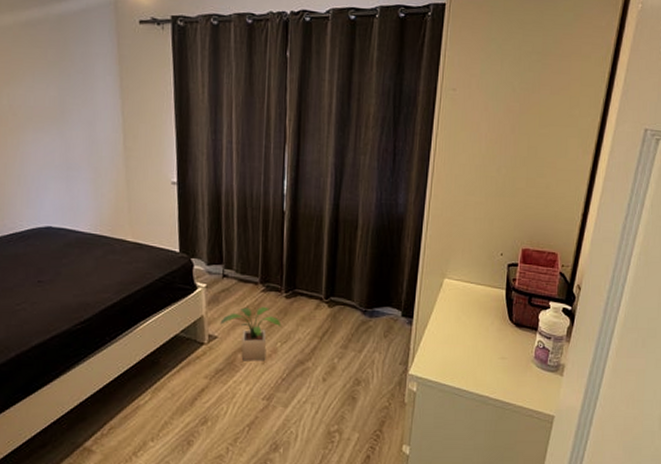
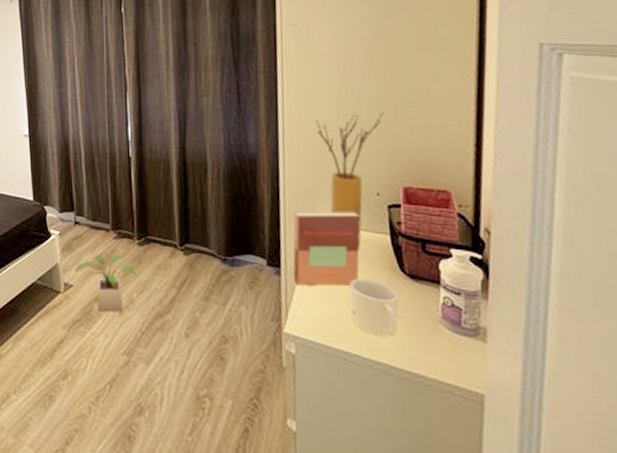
book: none [423,268,484,334] -> present [293,211,360,287]
vase: none [459,180,518,300] -> present [315,111,386,247]
mug: none [465,326,505,374] -> present [349,278,400,337]

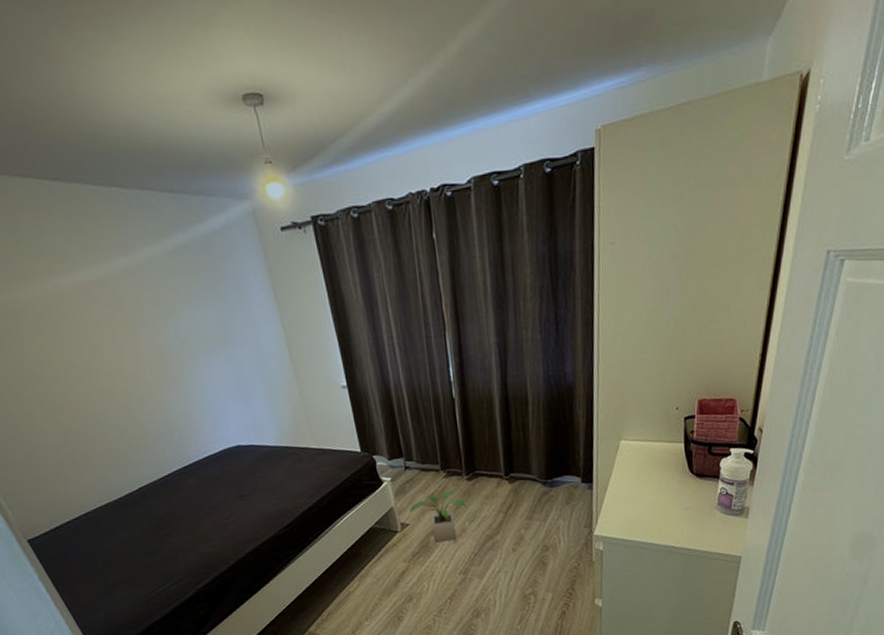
book: present [293,211,360,287] -> none [603,426,660,496]
vase: present [315,111,386,247] -> none [627,329,689,457]
mug: present [349,278,400,337] -> none [647,481,687,526]

